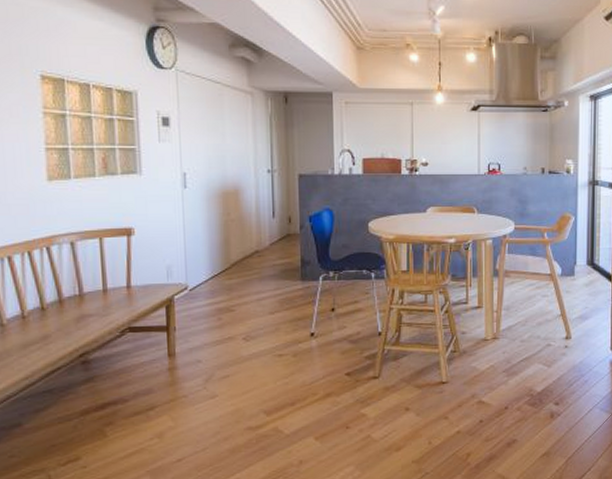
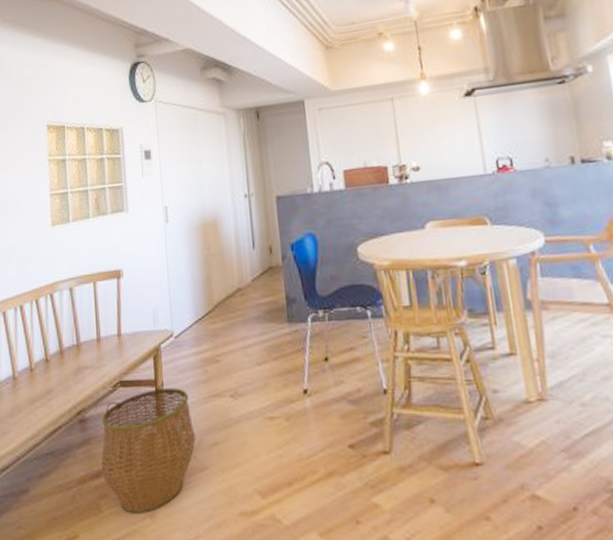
basket: none [106,333,207,436] -> present [100,388,196,514]

